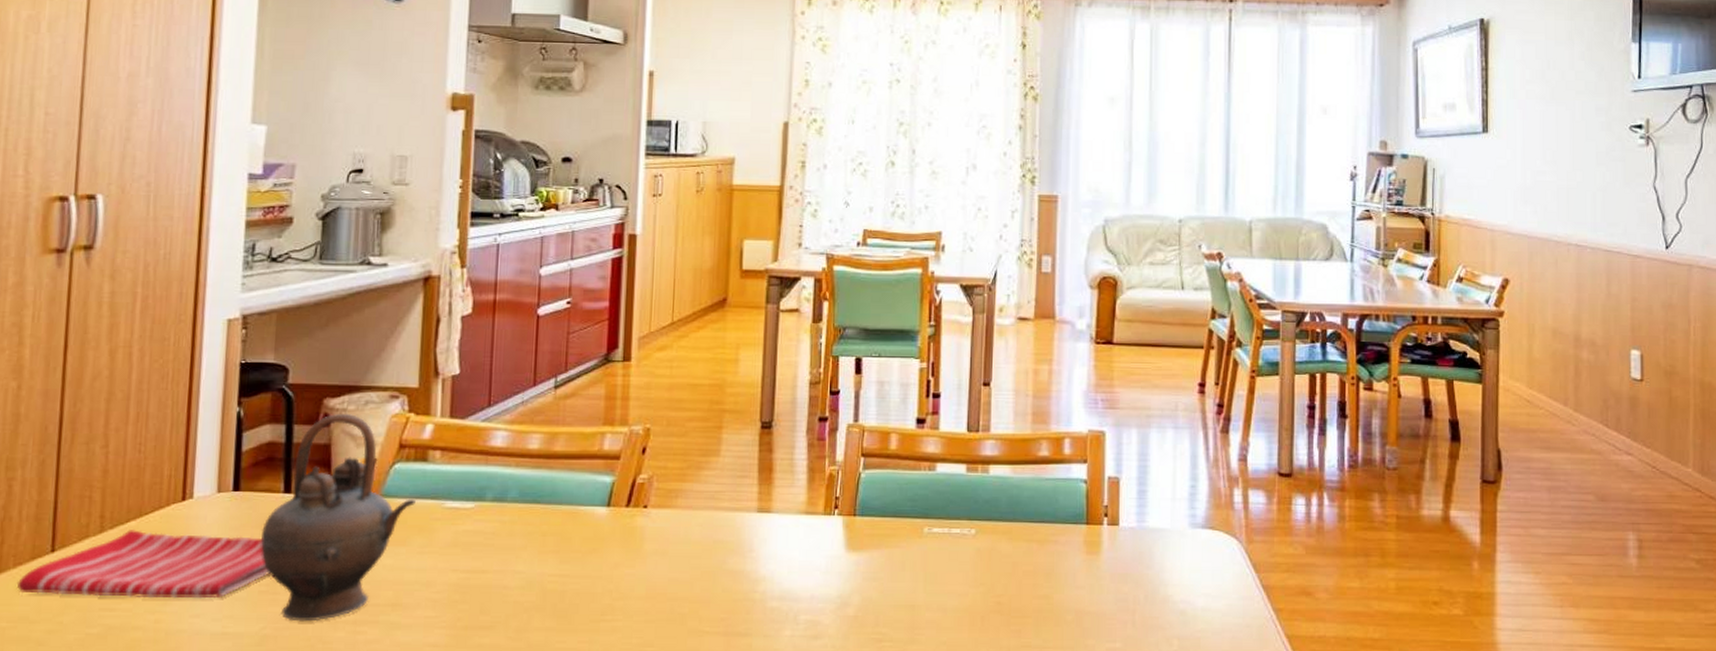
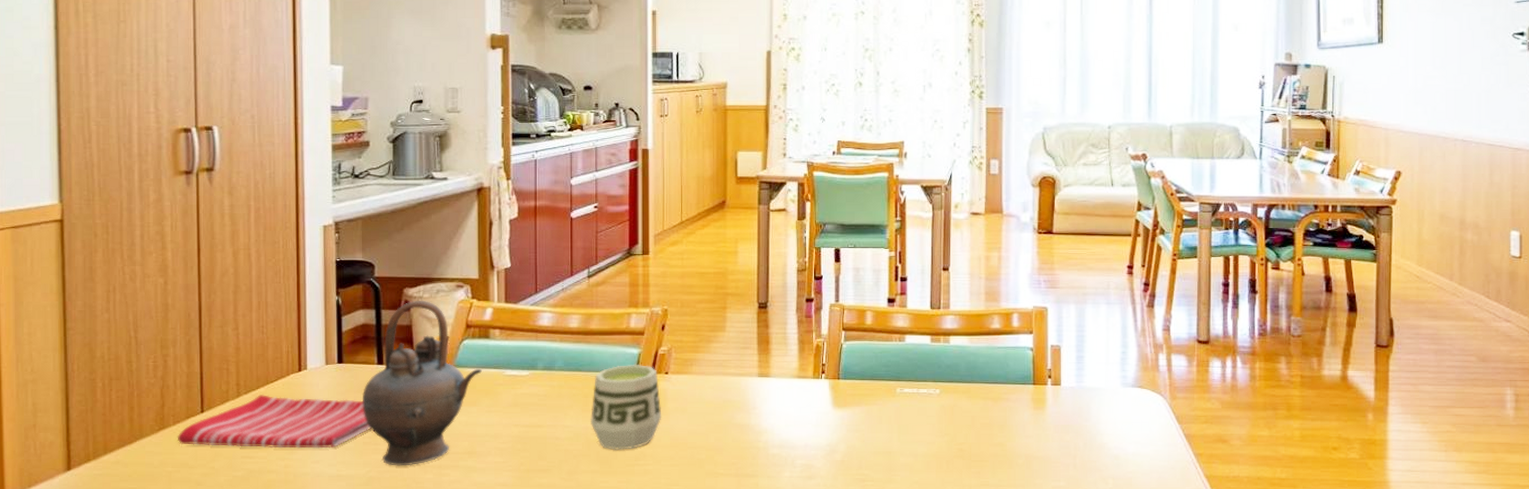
cup: none [548,495,637,602] -> present [591,364,662,450]

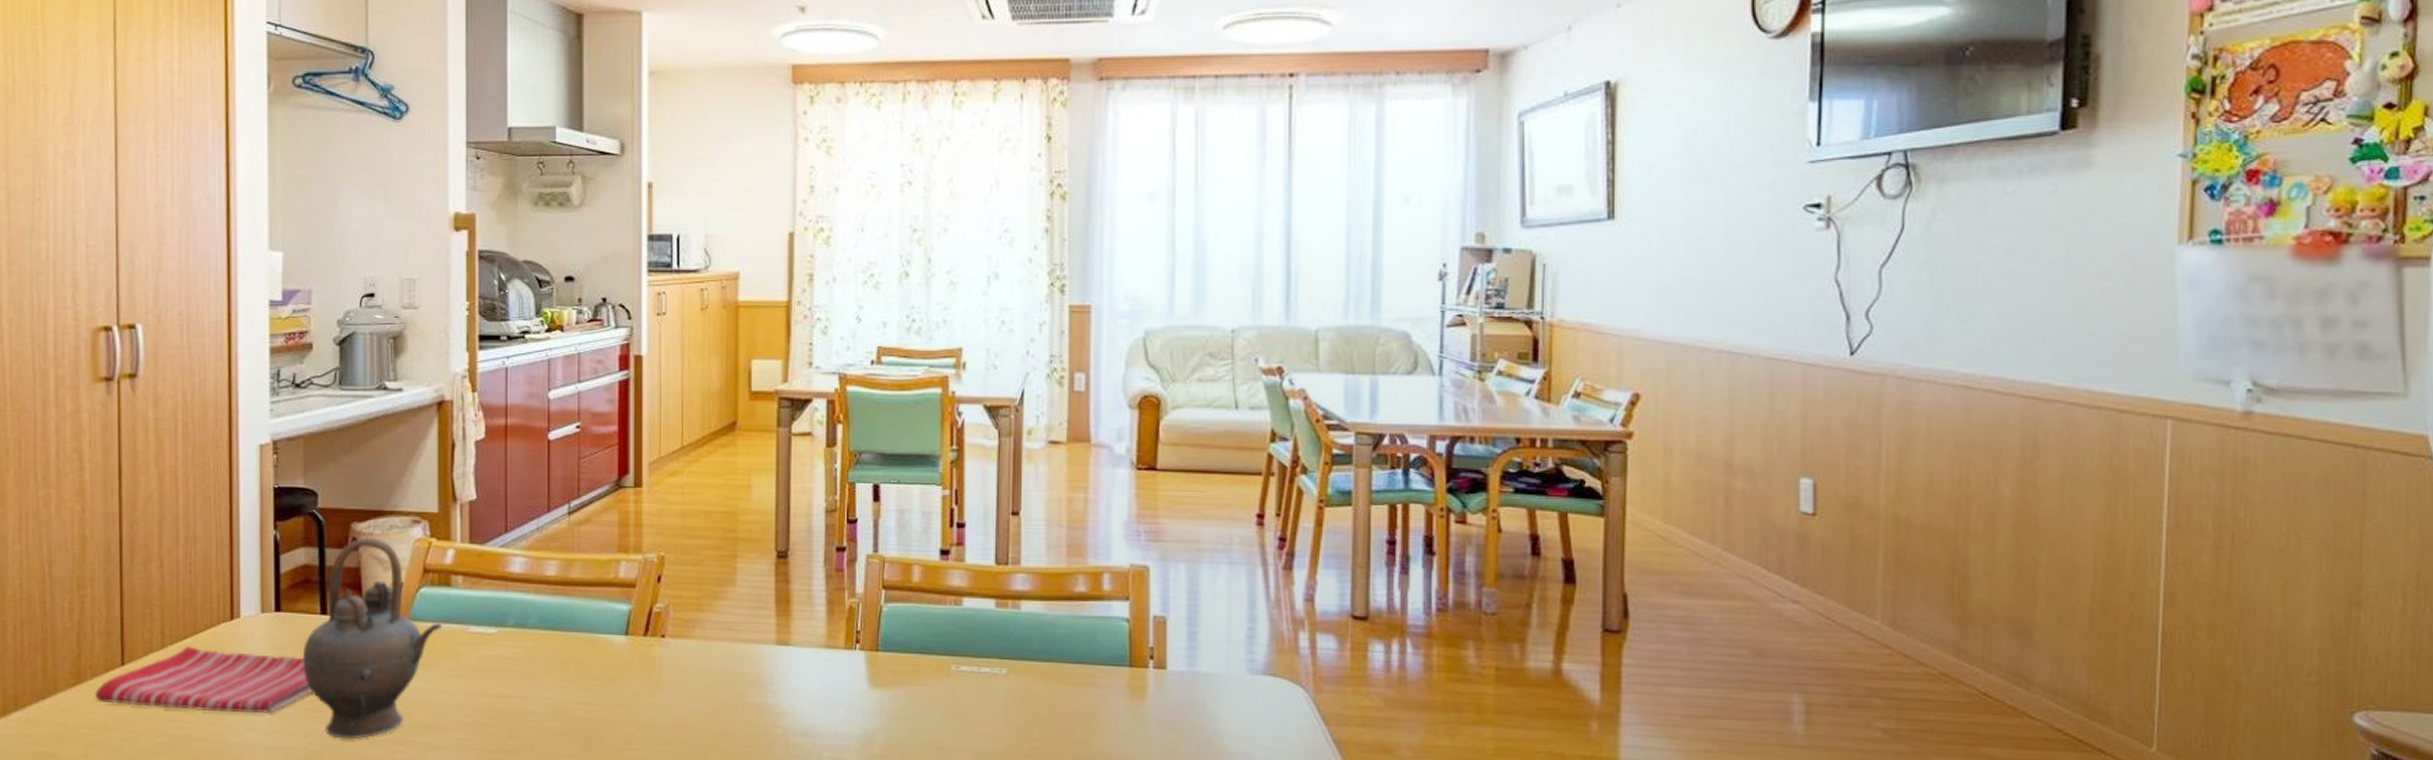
cup: present [591,364,662,450] -> none [571,623,657,730]

